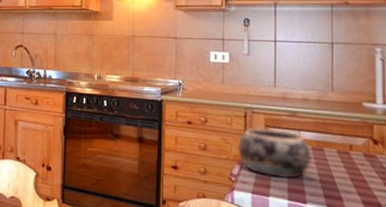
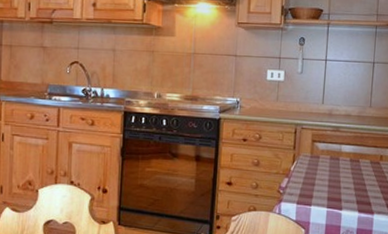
decorative bowl: present [238,127,311,180] -> none [287,142,349,189]

